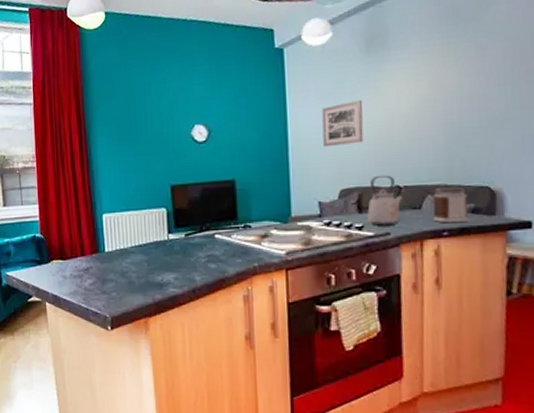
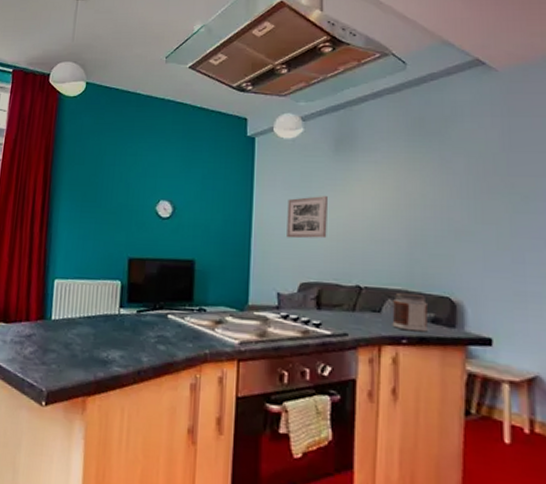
kettle: present [367,175,403,226] -> none [326,273,363,327]

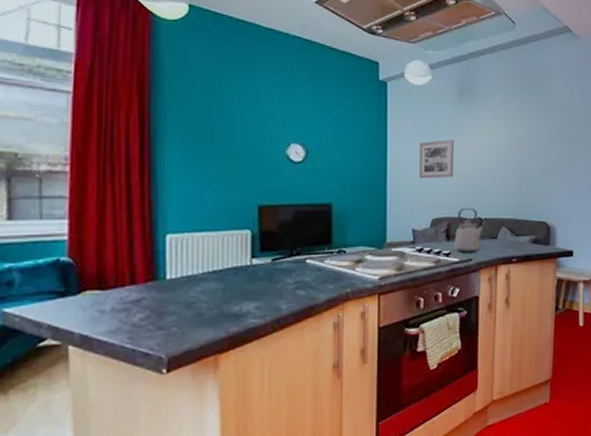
kettle: none [326,273,363,327] -> present [454,207,484,253]
jar: present [392,293,428,332] -> none [505,222,531,251]

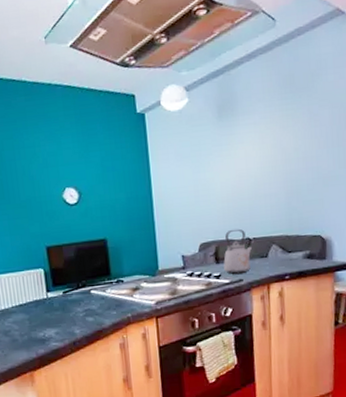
wall art: present [419,140,454,179] -> none [181,162,219,206]

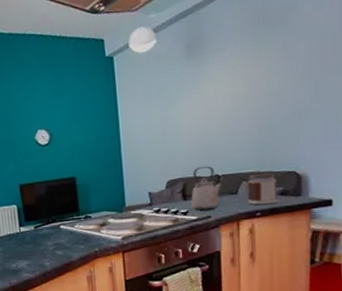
jar: none [277,237,305,269] -> present [247,173,278,205]

